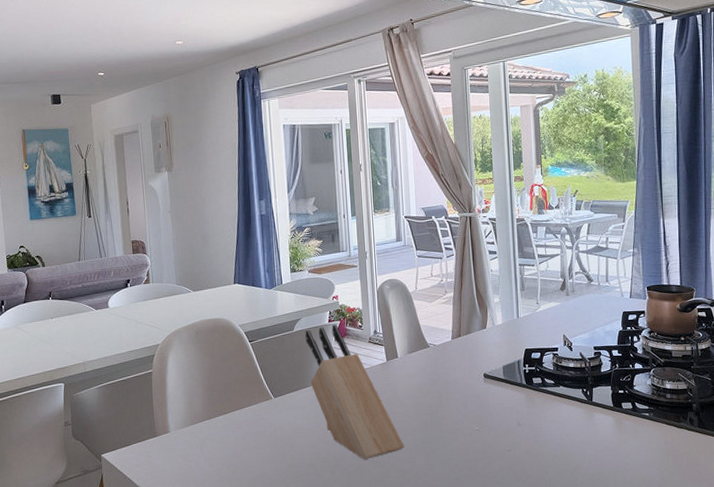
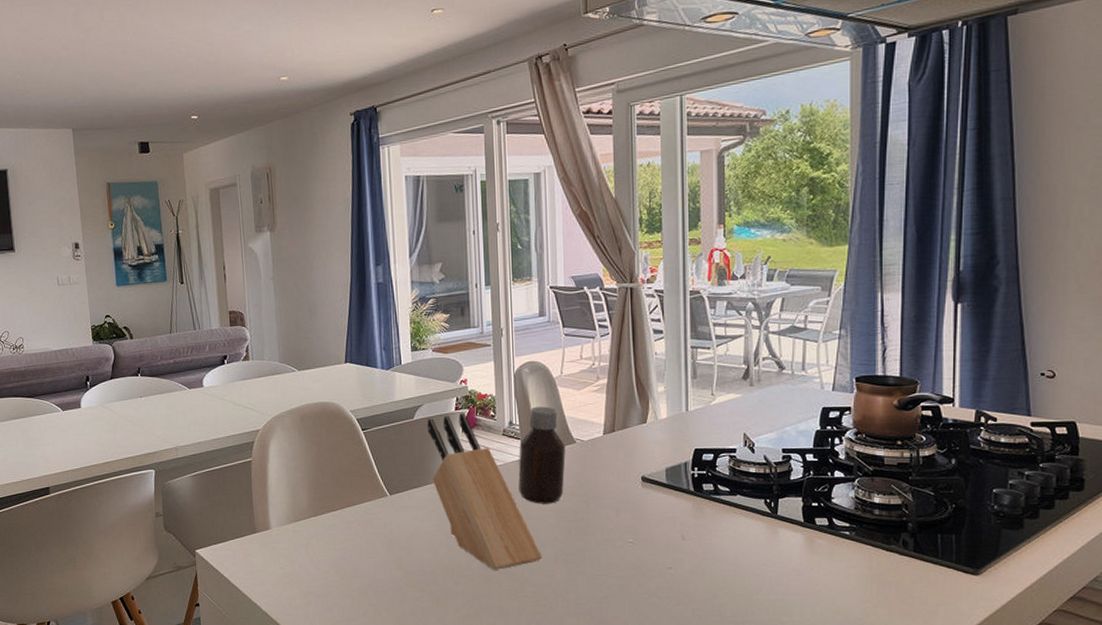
bottle: none [382,317,422,401] -> present [518,406,566,504]

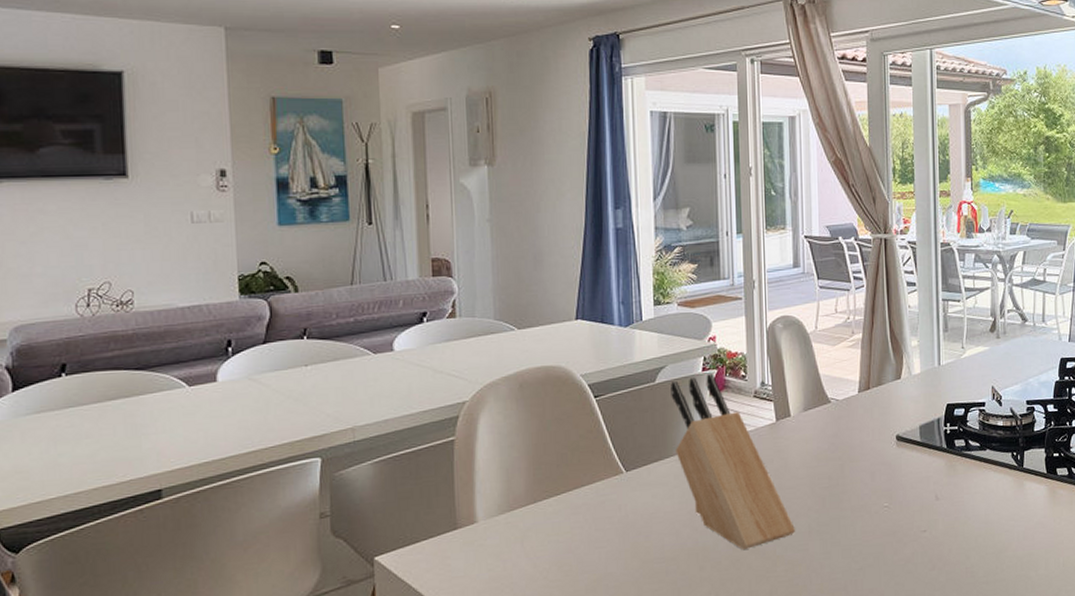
bottle: present [518,406,566,504] -> none [770,364,820,472]

